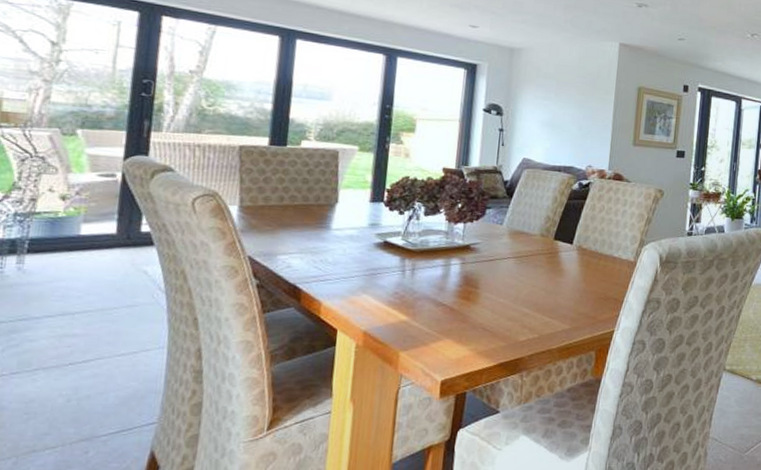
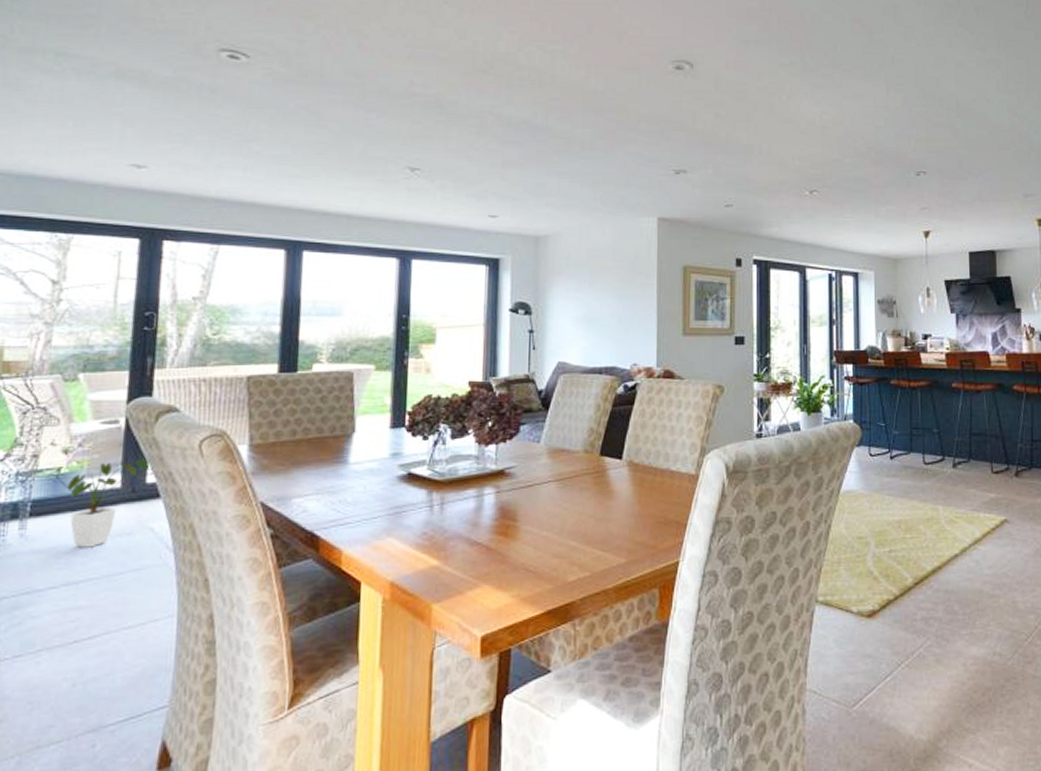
house plant: none [42,209,146,284] -> present [45,458,151,548]

